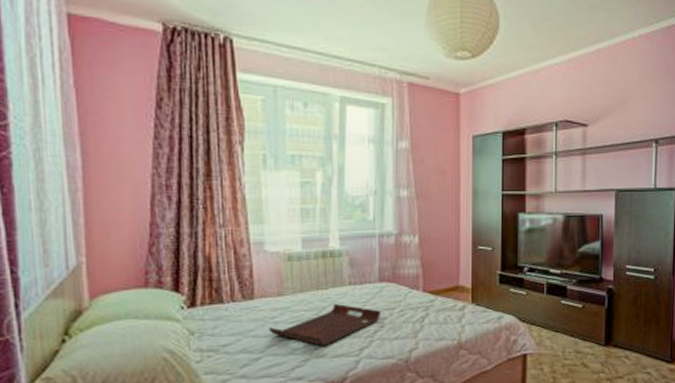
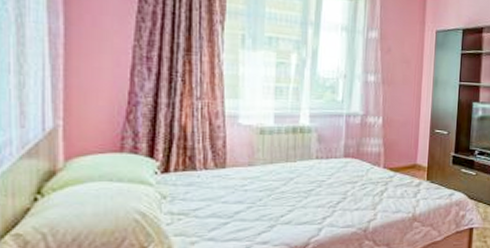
serving tray: present [268,303,380,347] -> none [238,175,344,215]

